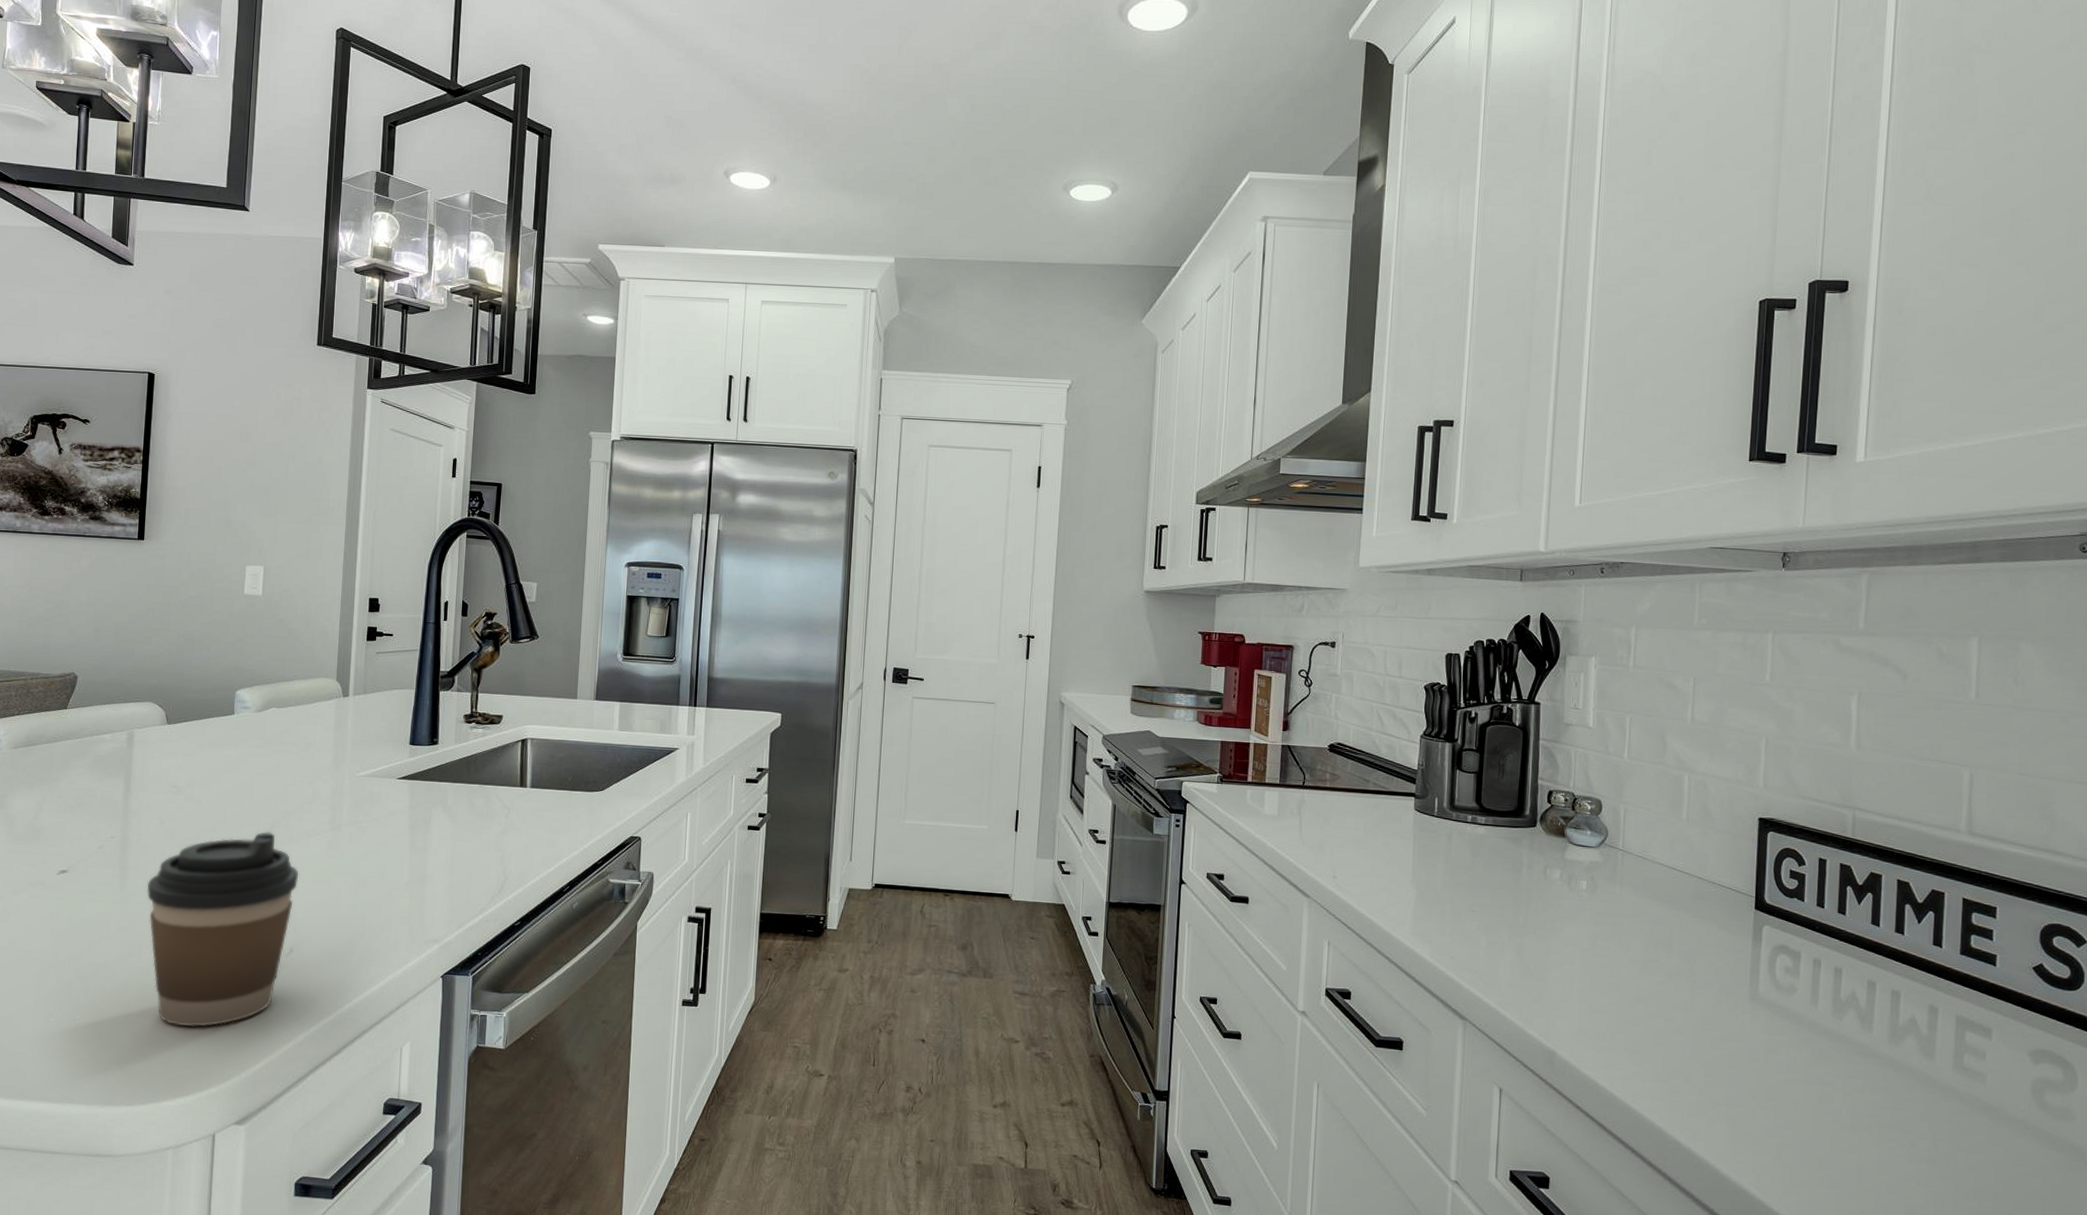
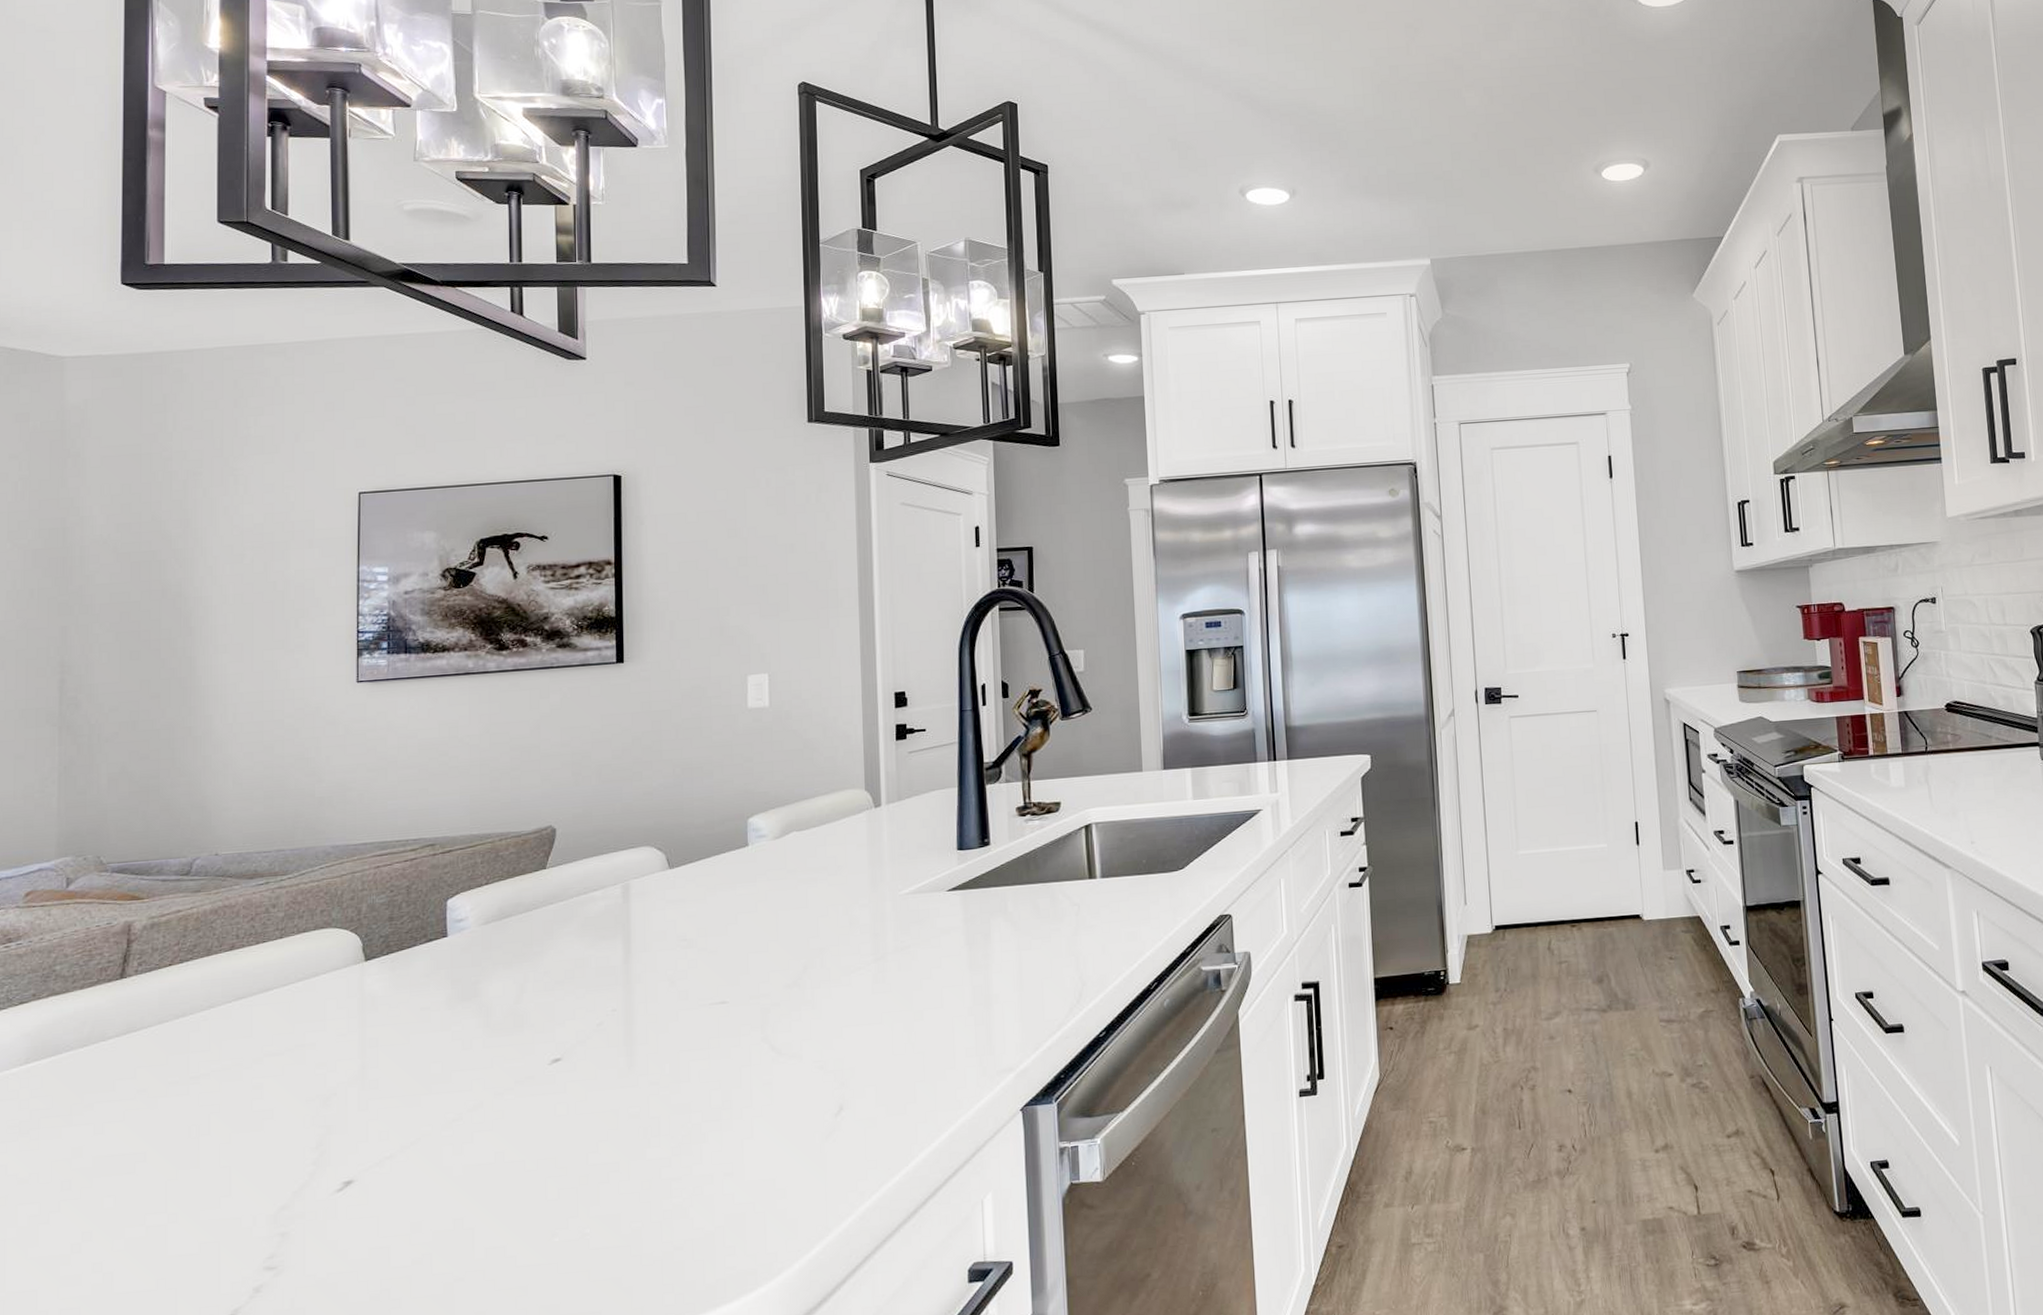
coffee cup: present [146,832,299,1027] -> none [660,974,842,1221]

